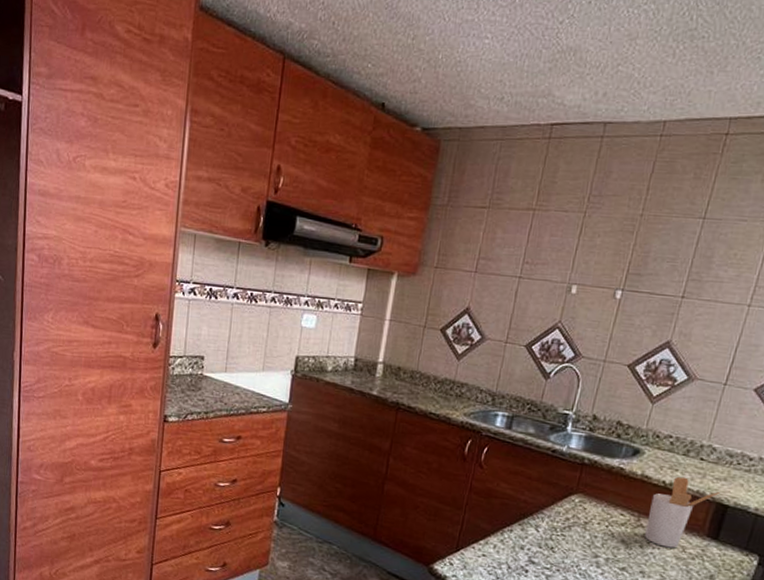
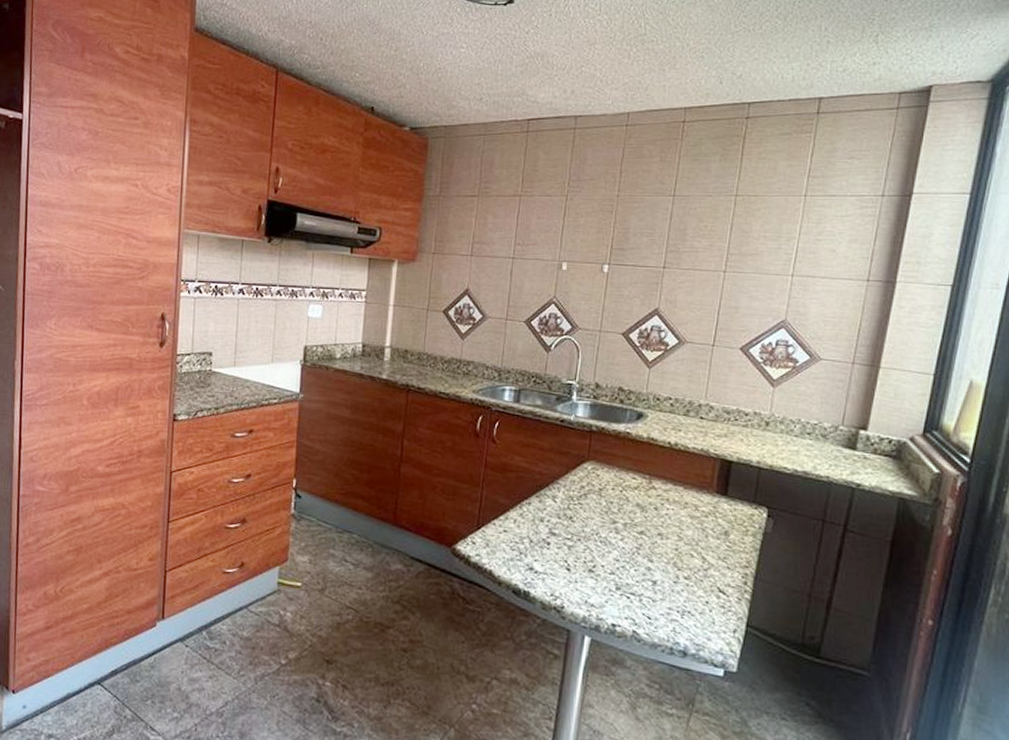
utensil holder: present [645,476,721,548] -> none [658,436,723,508]

